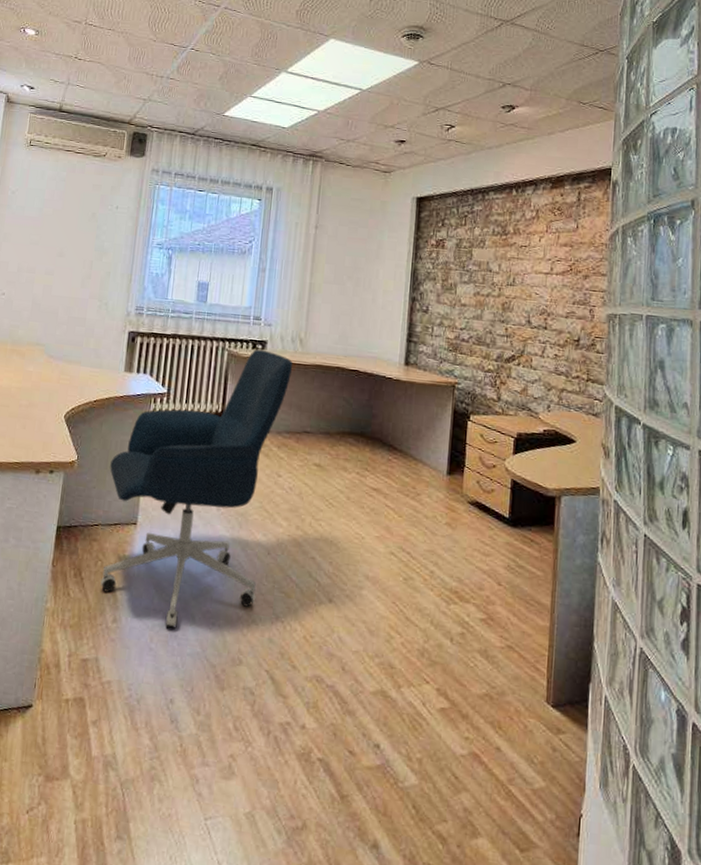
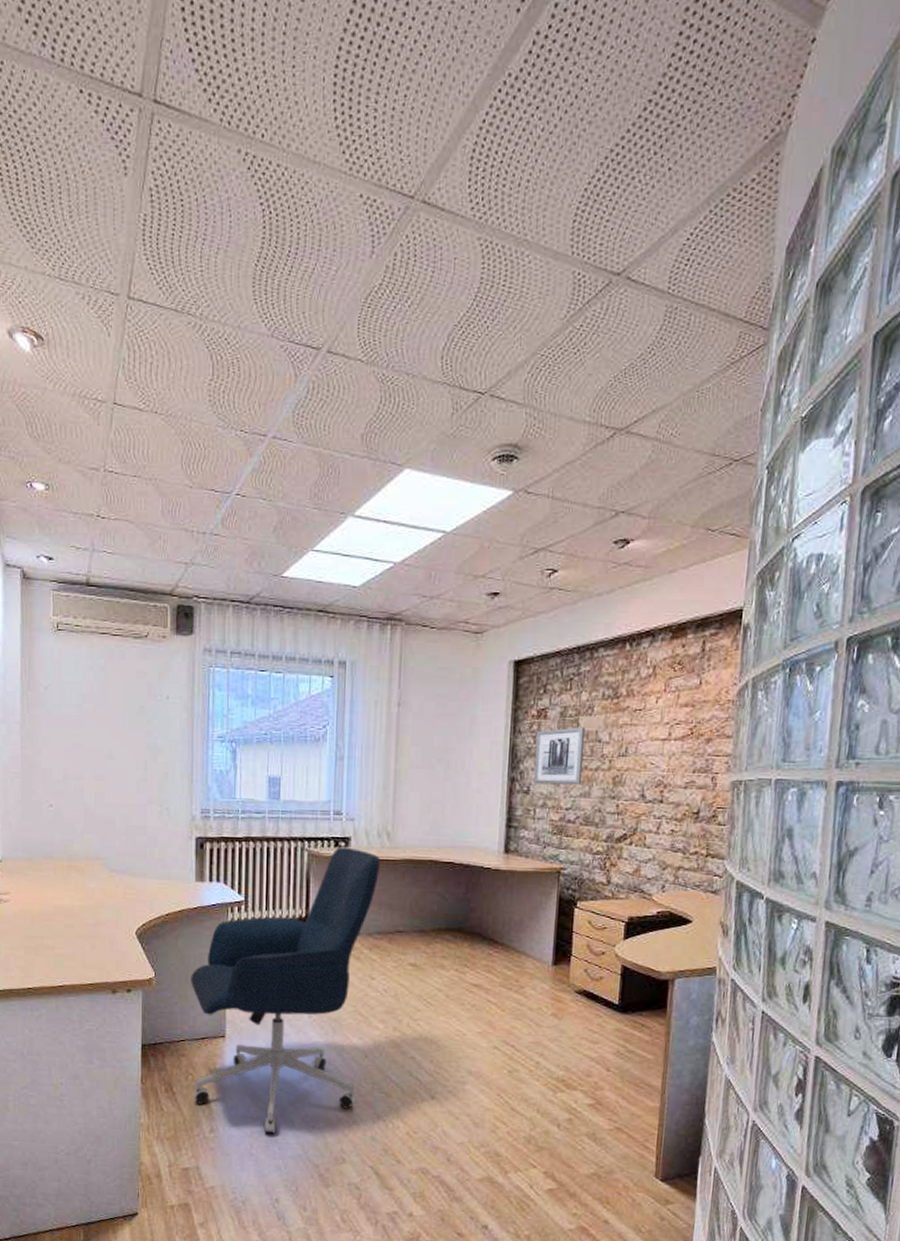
wall art: none [431,257,478,309] -> present [533,727,586,786]

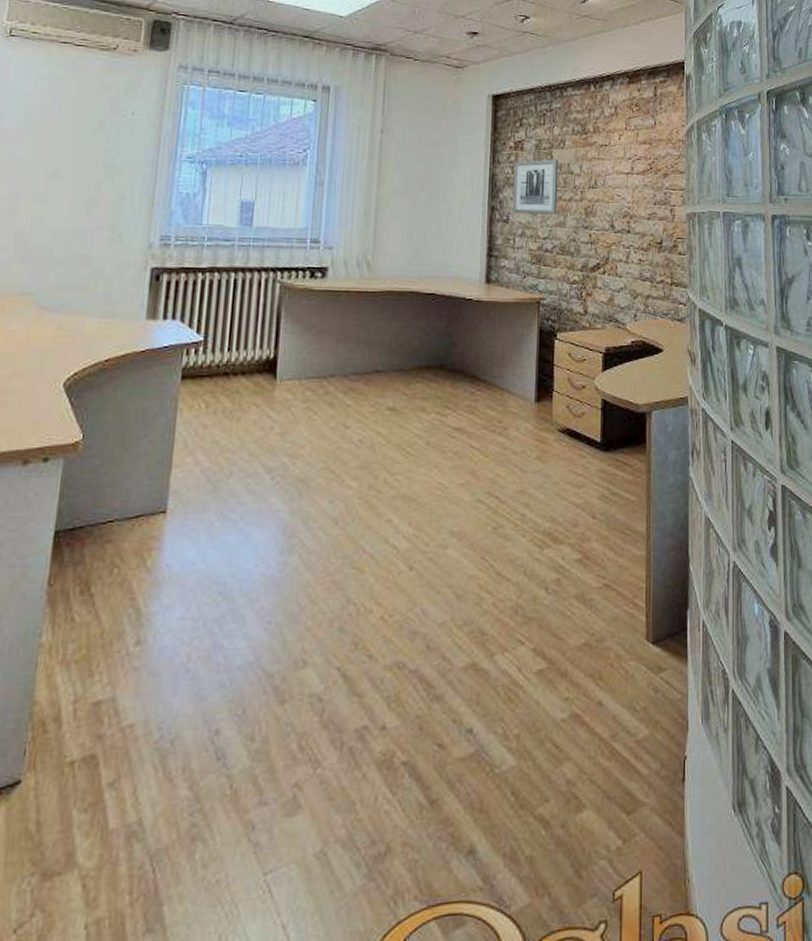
office chair: present [191,847,381,1134] -> none [117,278,360,638]

